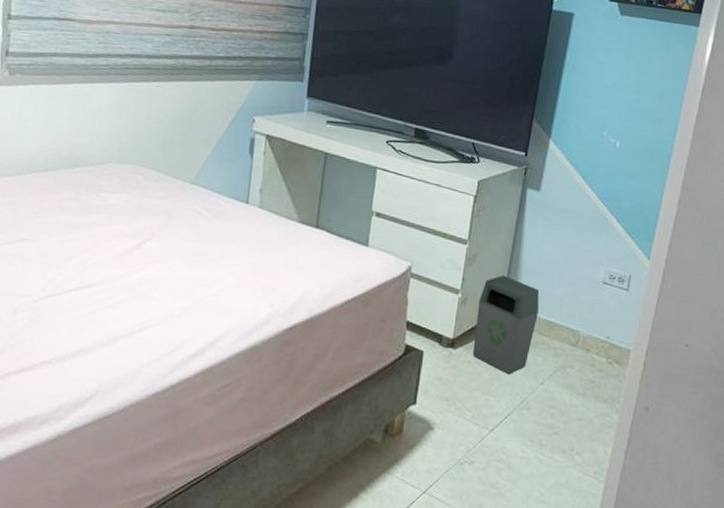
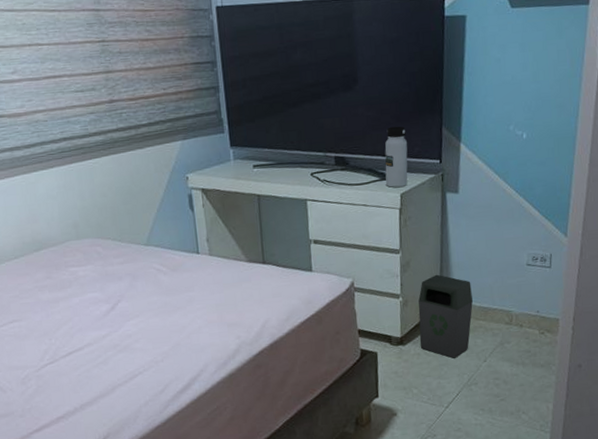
water bottle: none [464,108,495,174] -> present [384,126,408,188]

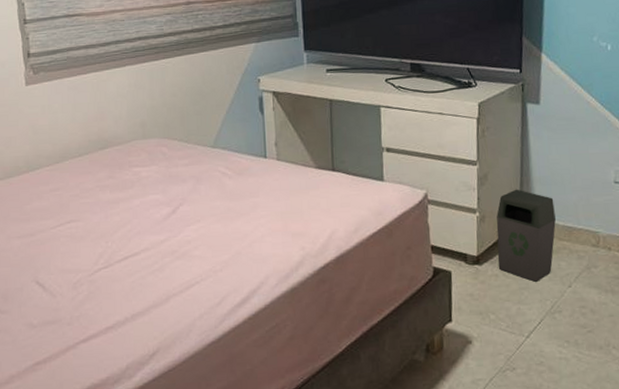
water bottle: present [384,126,408,188] -> none [462,34,487,97]

